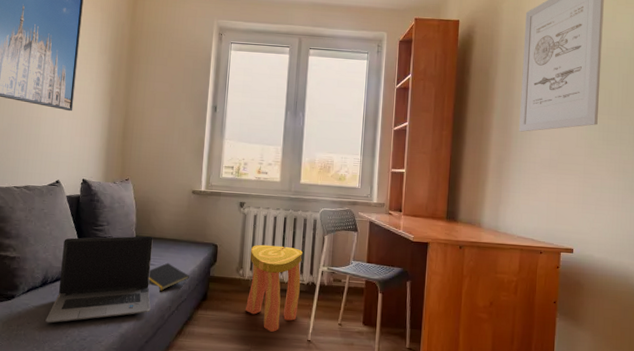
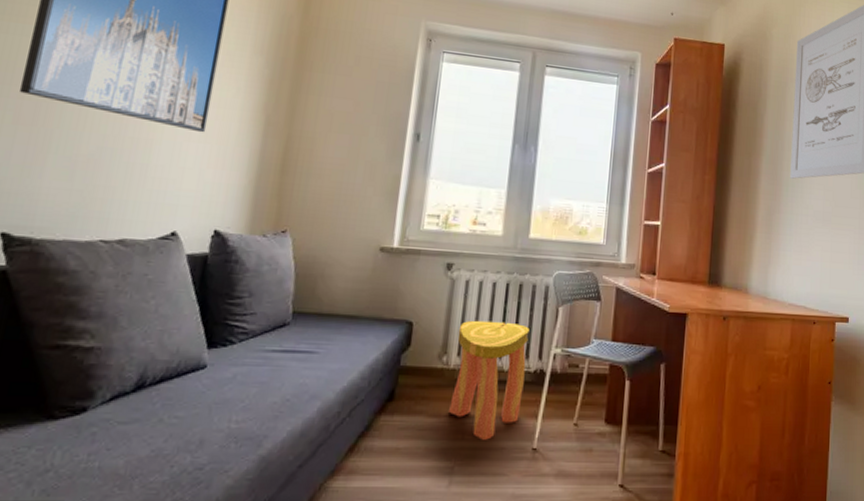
laptop computer: present [45,236,153,323] -> none [137,311,319,448]
notepad: present [148,262,189,292] -> none [307,349,370,391]

